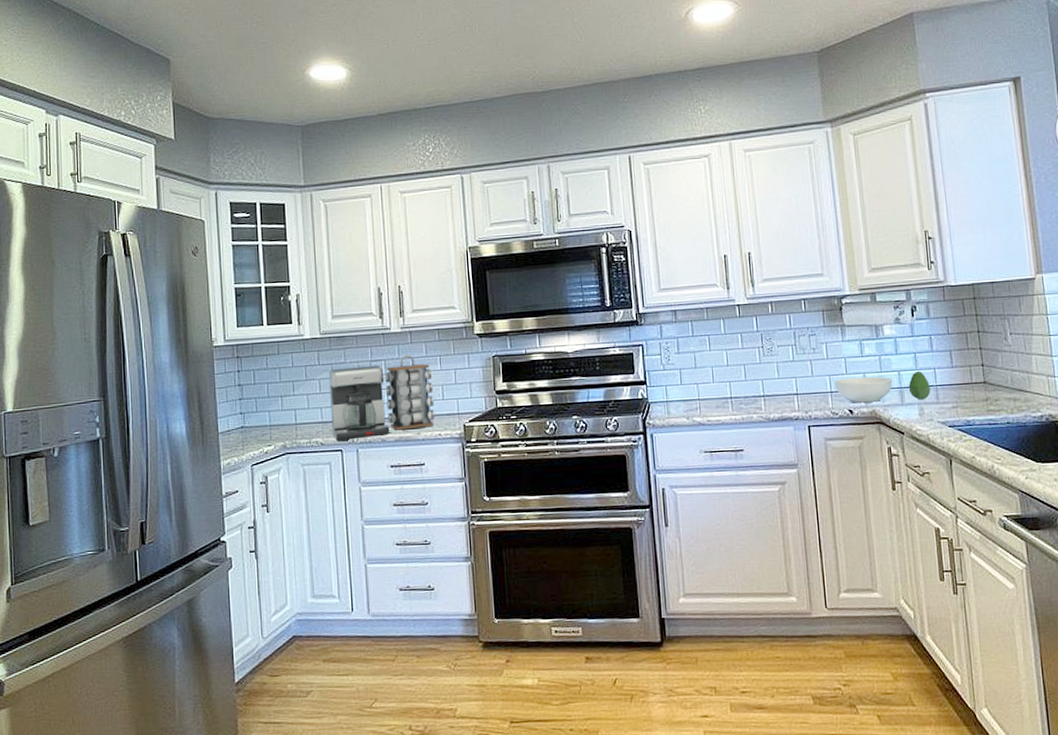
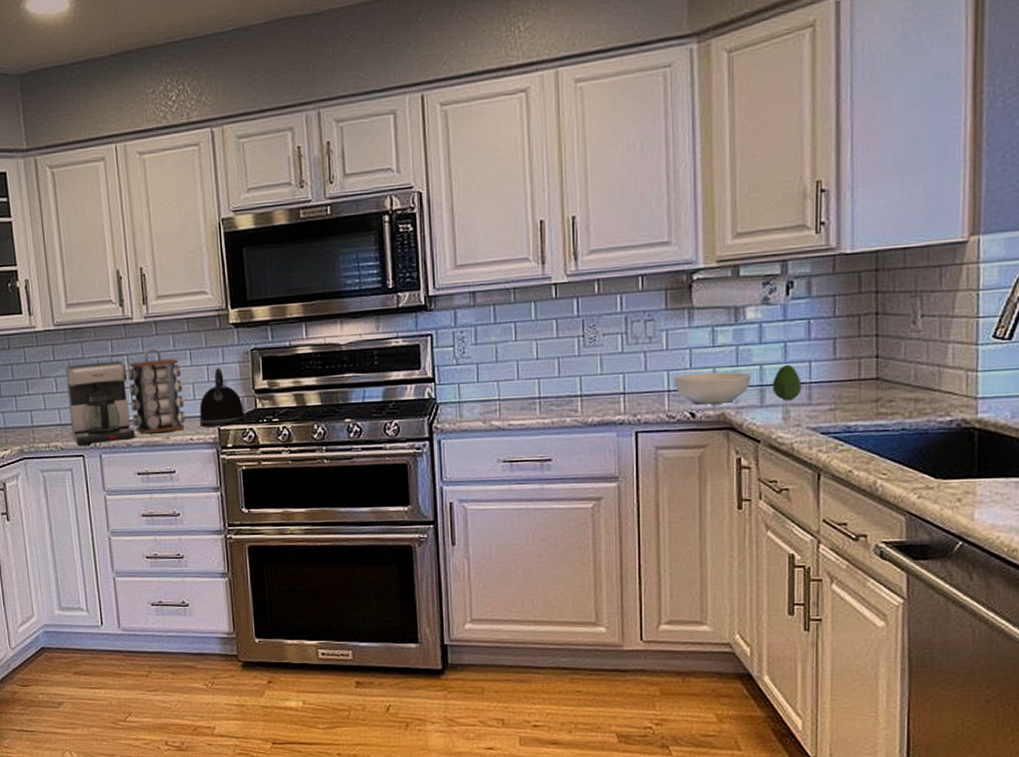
kettle: none [447,372,488,424] -> present [199,368,246,428]

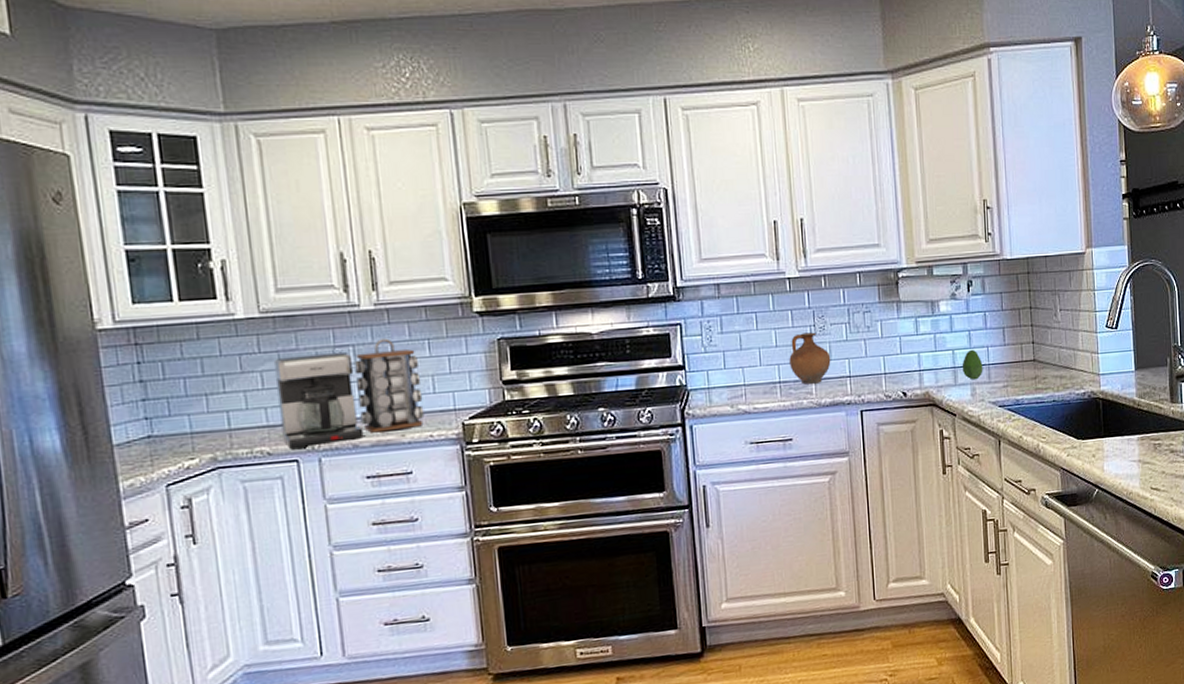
kettle: present [199,368,246,428] -> none [440,358,493,423]
ceramic jug: none [552,343,602,401] -> present [789,332,831,385]
bowl: present [673,371,752,405] -> none [888,356,947,385]

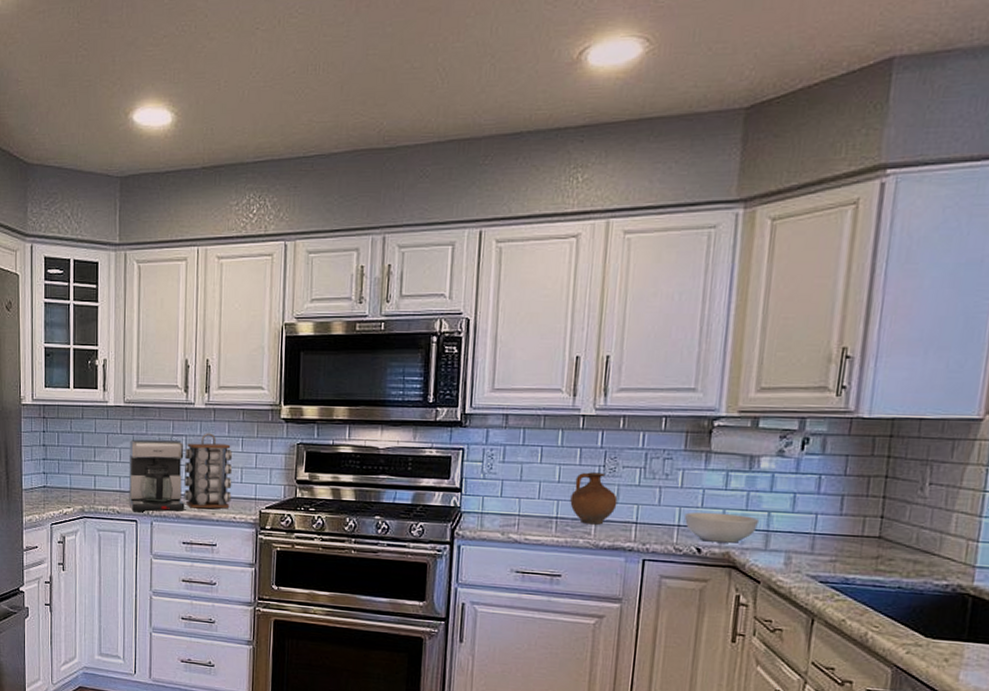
bowl: none [888,356,947,385] -> present [683,512,760,543]
fruit: present [962,349,983,380] -> none [777,514,807,548]

